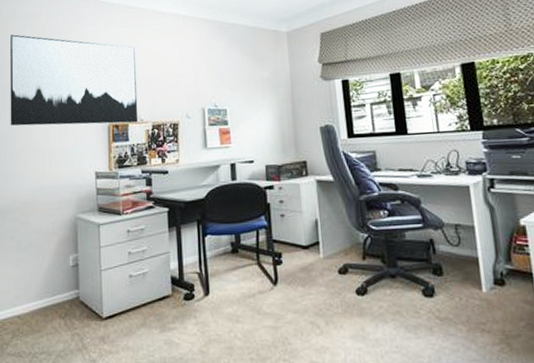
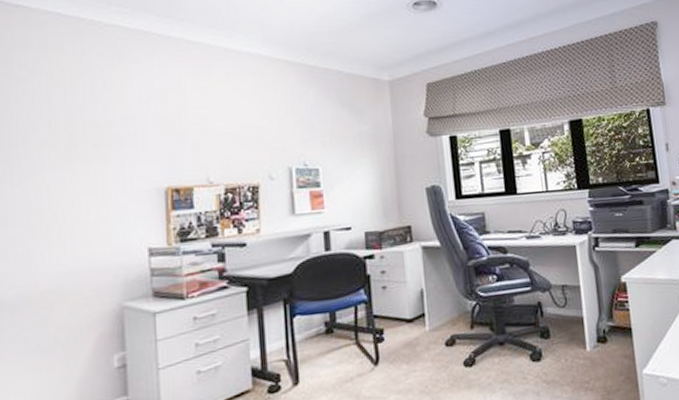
wall art: present [9,34,138,126] -> none [16,70,207,192]

